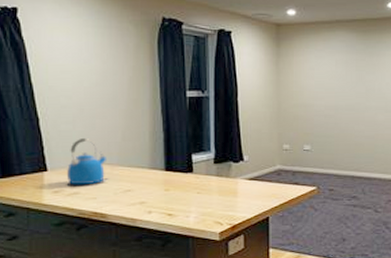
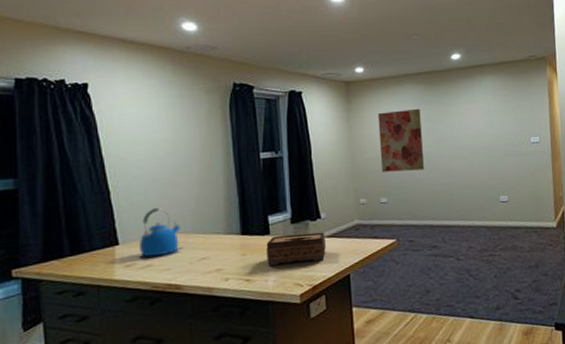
tissue box: none [189,174,247,203] -> present [266,232,326,266]
wall art: none [306,57,351,120] -> present [378,108,424,172]

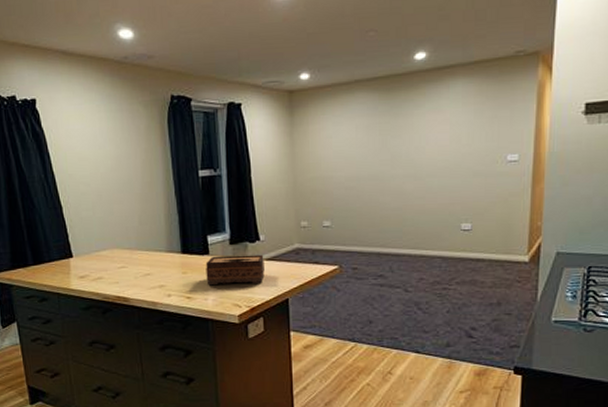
kettle: present [140,207,182,257] -> none [90,223,127,270]
wall art: present [378,108,424,172] -> none [323,120,373,193]

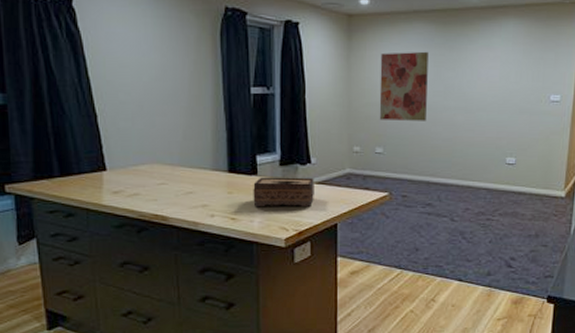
wall art: none [323,120,373,193] -> present [379,51,429,121]

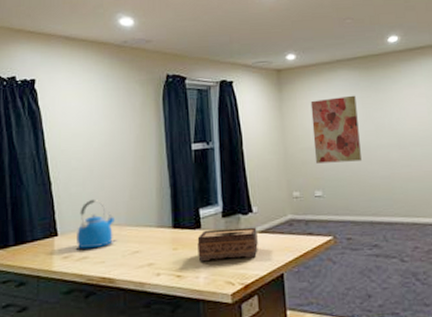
kettle: none [127,136,168,186] -> present [77,199,116,249]

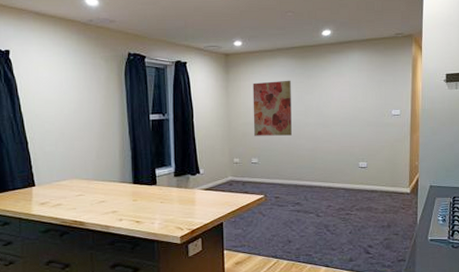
kettle: present [77,199,116,249] -> none [51,157,85,198]
tissue box: present [197,227,258,262] -> none [153,185,203,211]

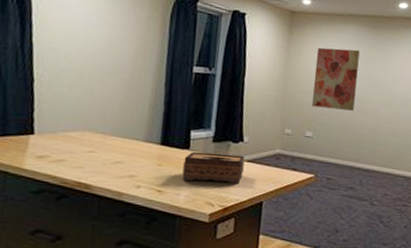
tissue box: none [153,185,203,211] -> present [182,151,245,183]

